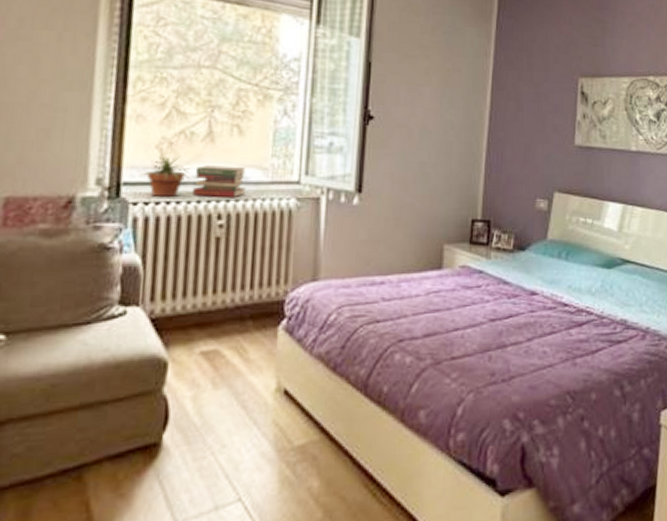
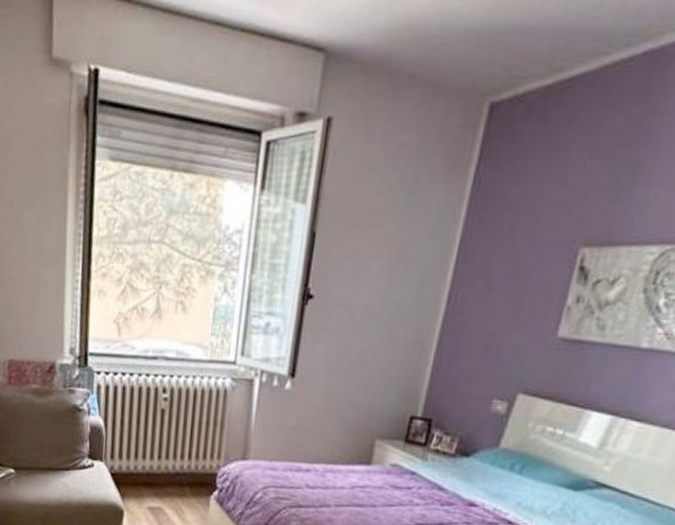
potted plant: present [141,156,195,196] -> none [103,331,145,369]
books: present [191,165,246,198] -> none [142,341,187,374]

